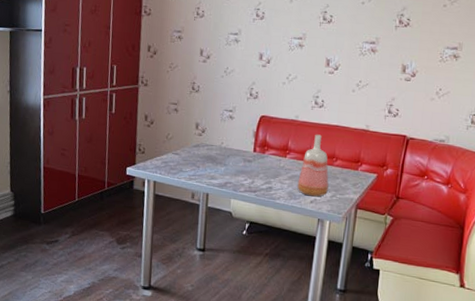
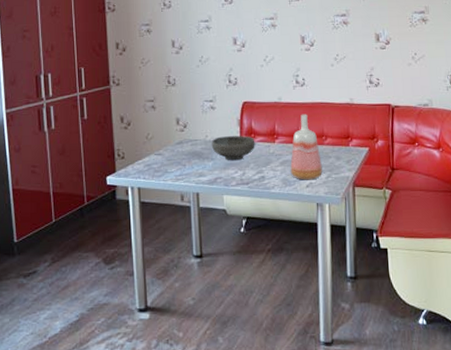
bowl: none [226,145,268,169] -> present [212,136,255,161]

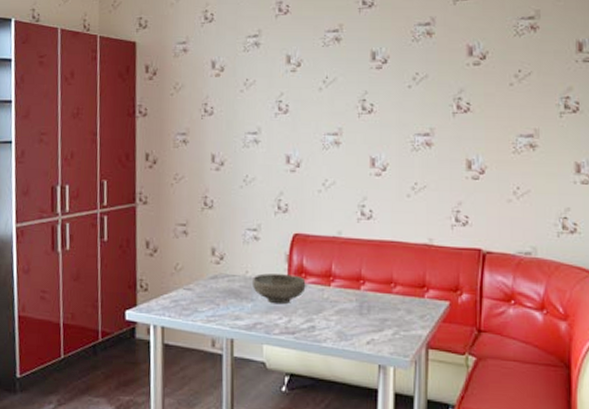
vase: present [290,114,322,180] -> none [348,253,388,336]

